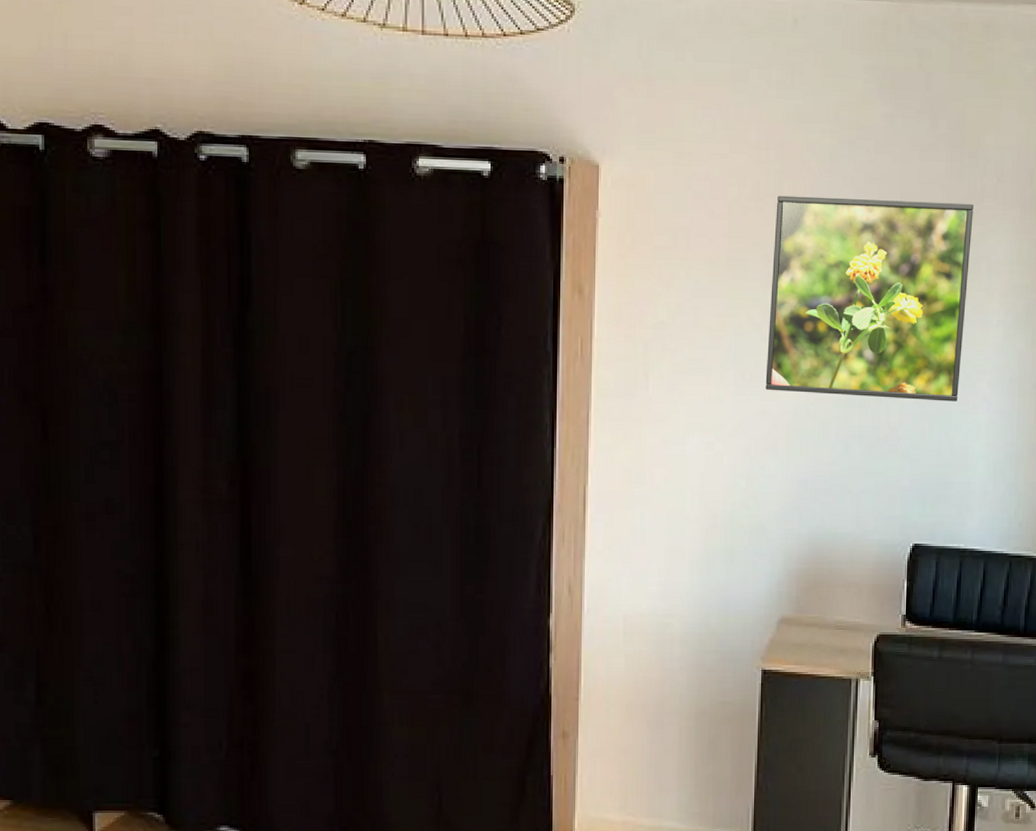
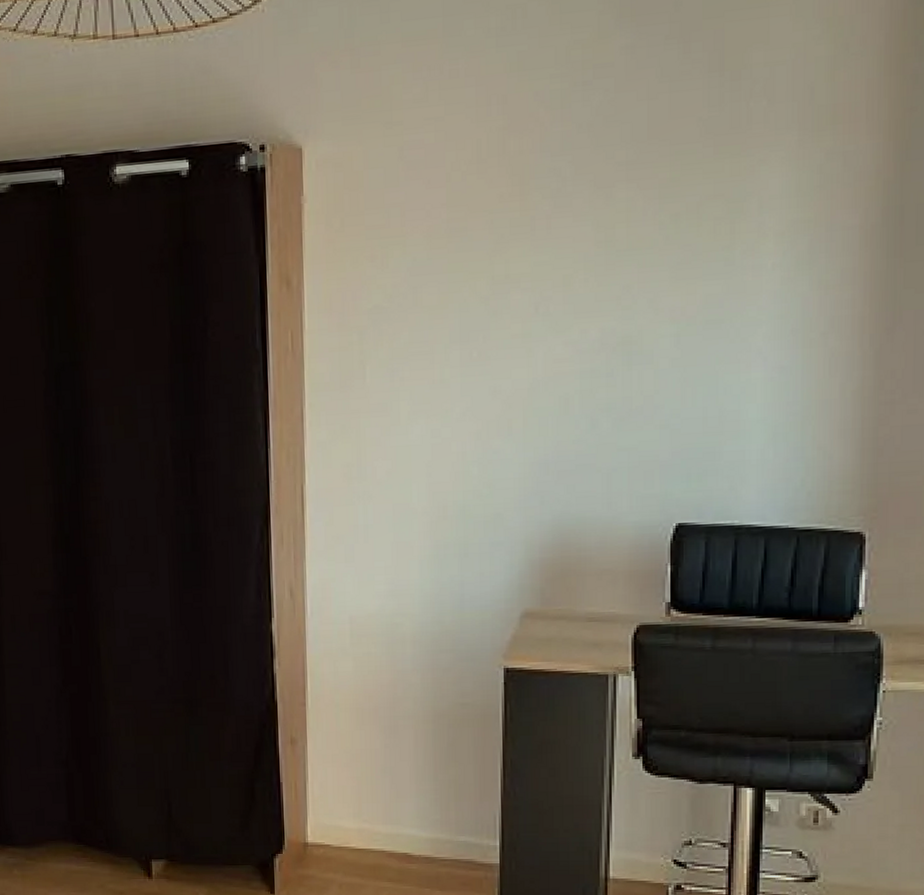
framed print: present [765,195,974,402] -> none [496,133,738,368]

